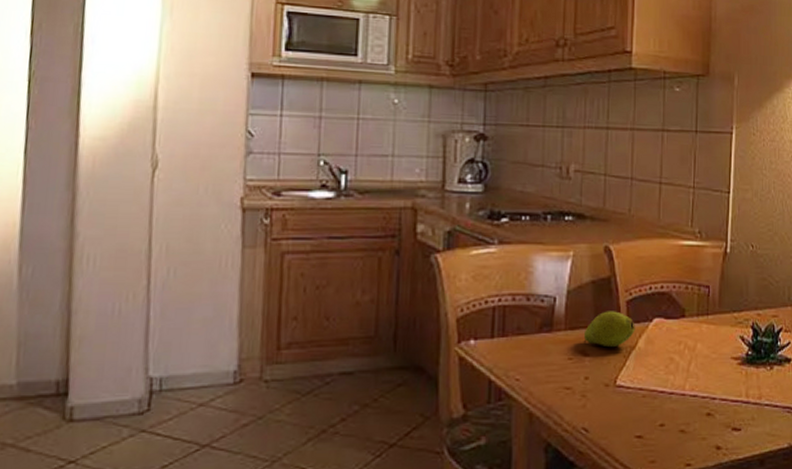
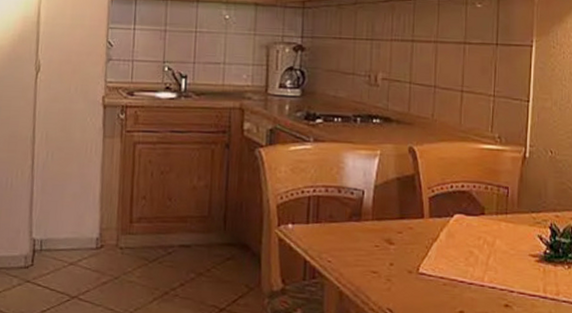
fruit: present [583,311,635,348] -> none [389,205,437,239]

